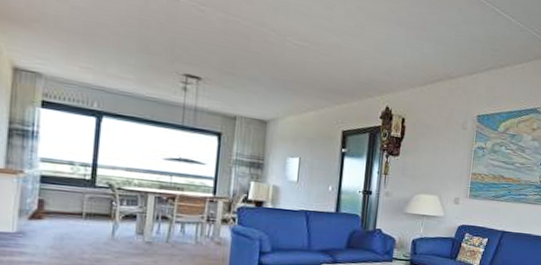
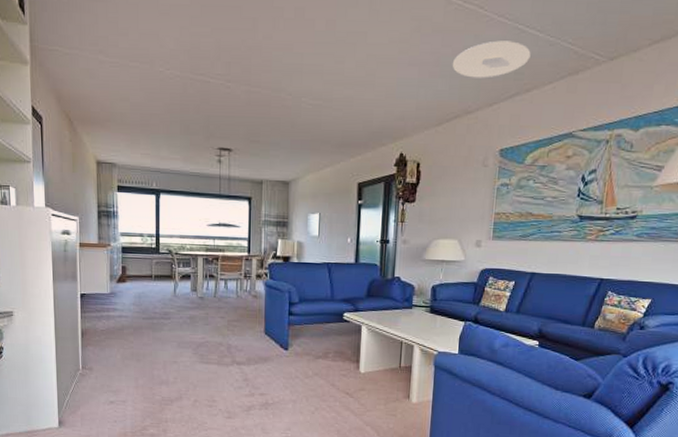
ceiling light: none [438,17,505,50] -> present [453,40,531,78]

